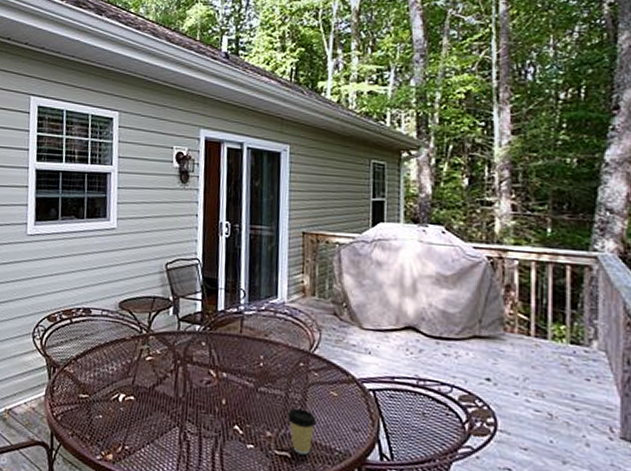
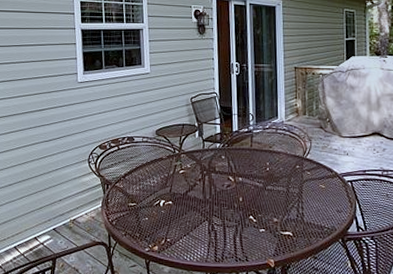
coffee cup: present [288,407,317,455] -> none [289,199,310,233]

